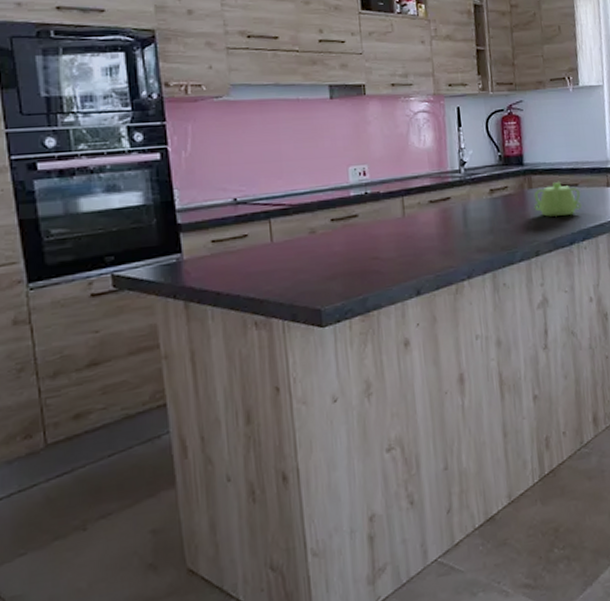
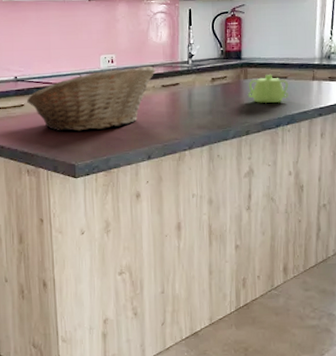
fruit basket: none [250,177,421,267] -> present [26,66,156,131]

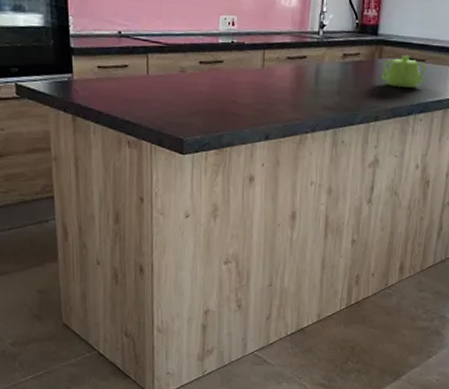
fruit basket: present [26,66,156,131] -> none [130,33,282,102]

